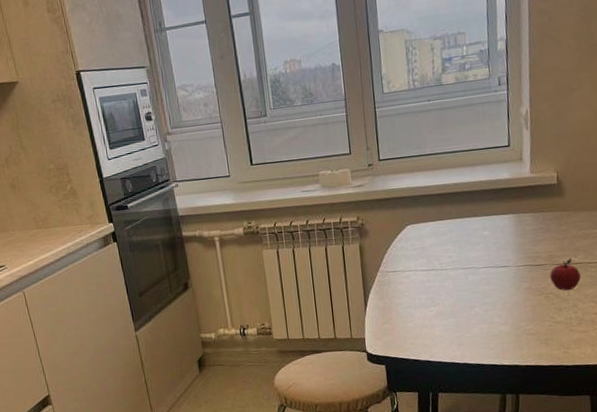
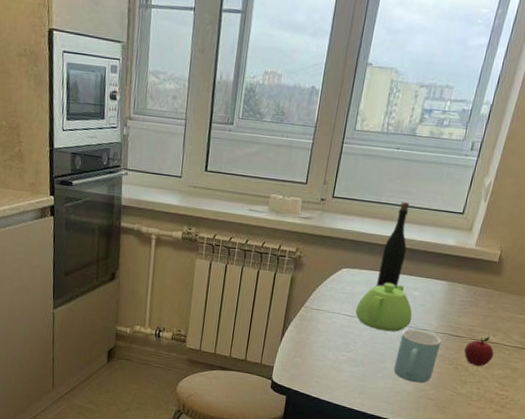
teapot: none [431,228,489,278] -> present [355,283,412,332]
bottle: none [441,148,466,235] -> present [377,201,410,289]
mug: none [483,267,526,322] -> present [394,329,441,383]

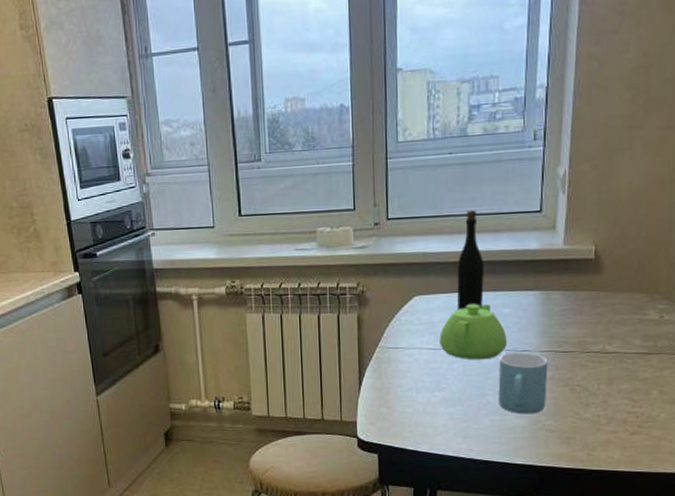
apple: present [464,336,494,367] -> none [578,346,614,384]

